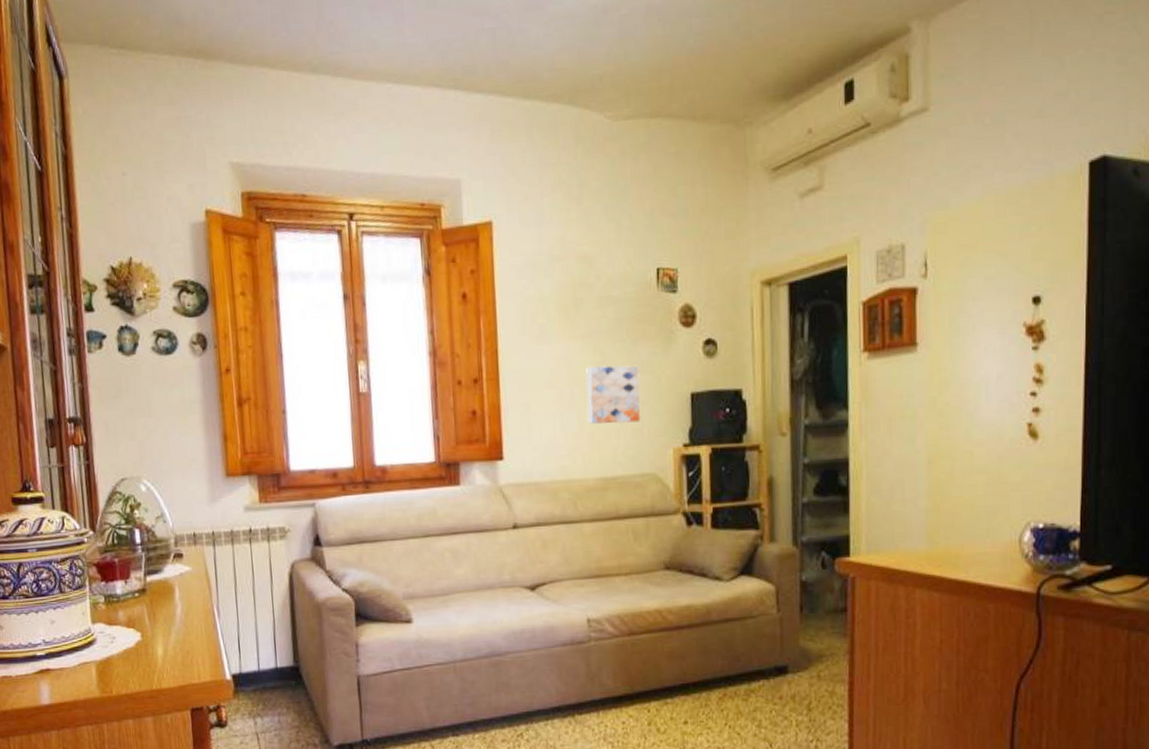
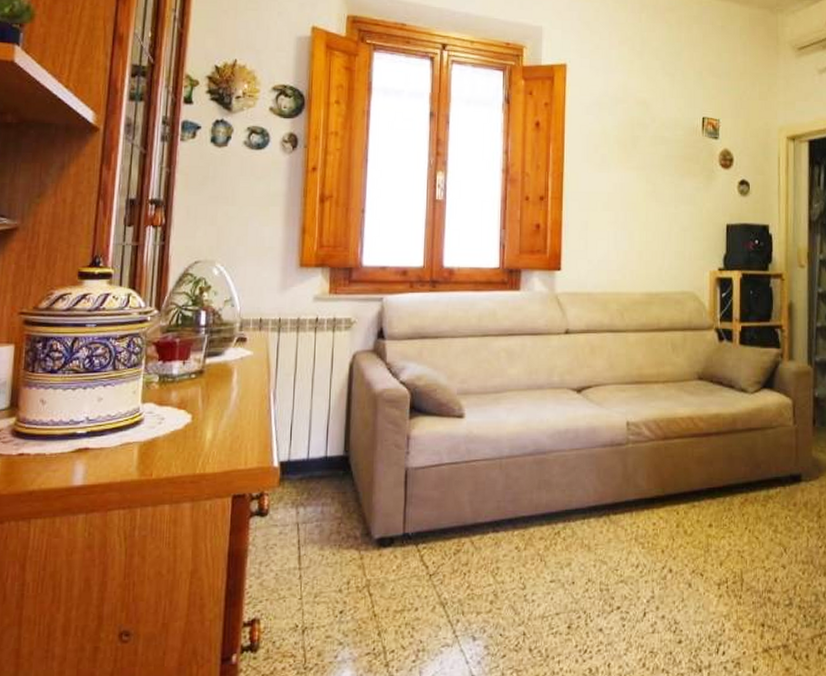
wall art: present [586,365,640,424] -> none [637,195,684,246]

